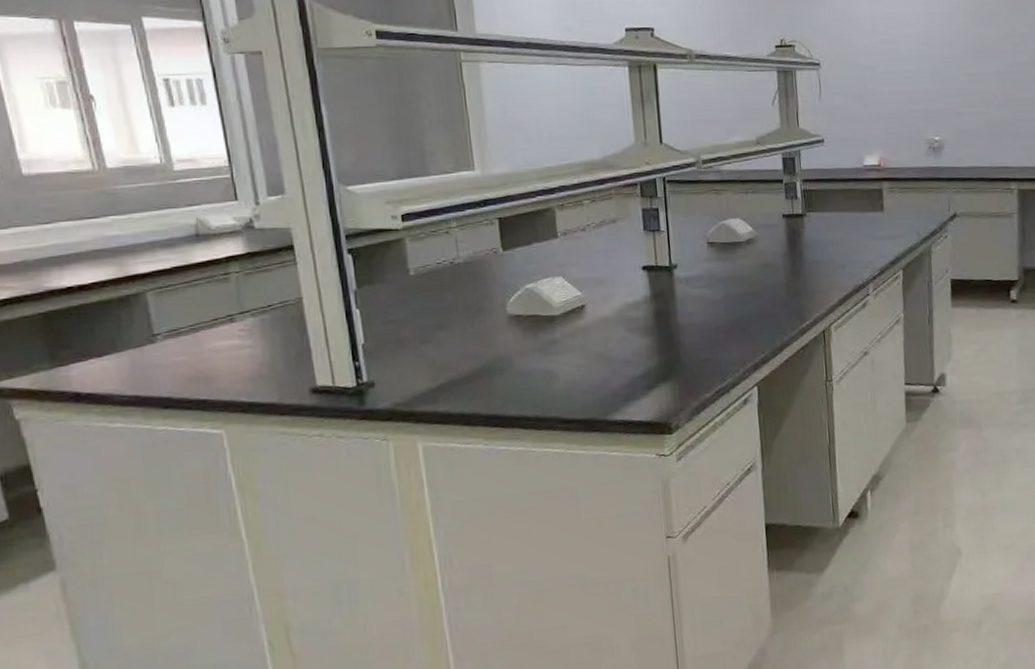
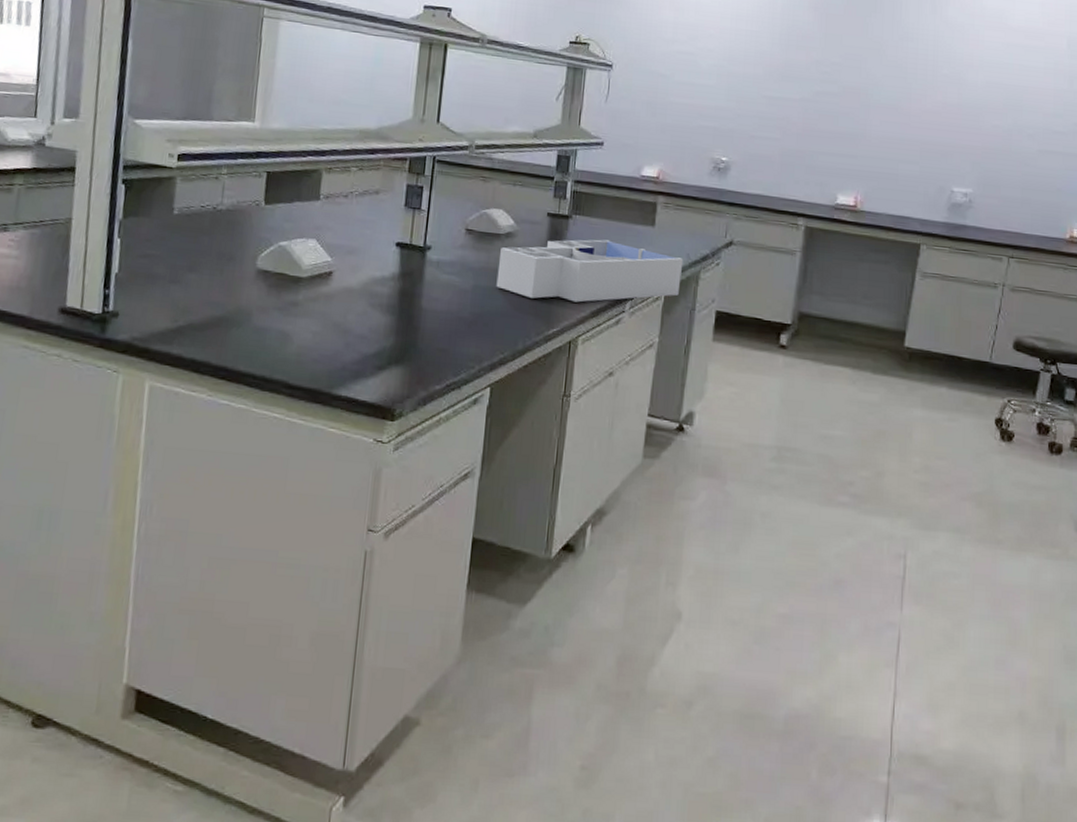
desk organizer: none [744,231,916,297] -> present [496,239,684,303]

